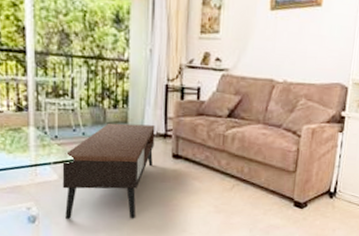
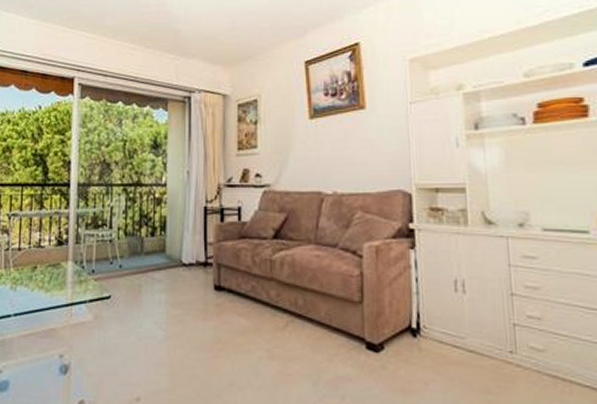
coffee table: present [62,122,155,219] -> none [97,252,194,369]

